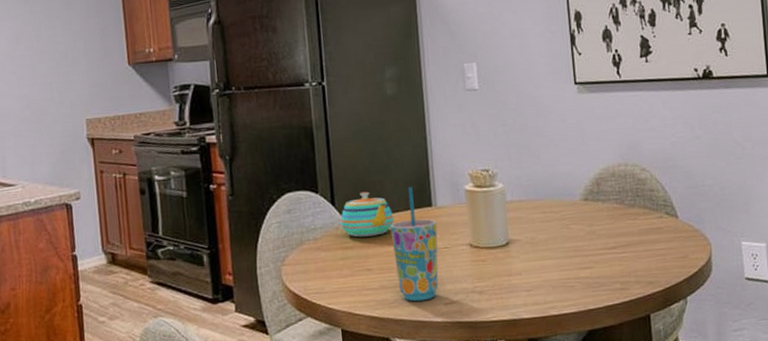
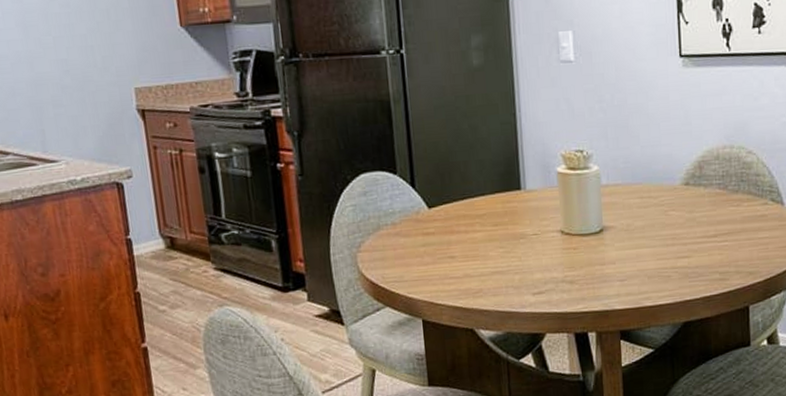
teapot: present [339,191,395,237] -> none [420,172,480,223]
cup: present [390,187,439,302] -> none [475,168,527,291]

